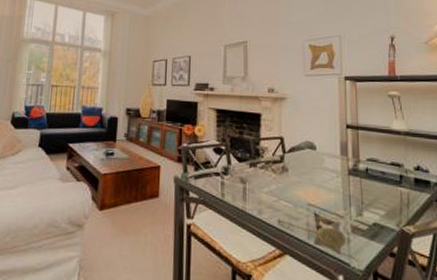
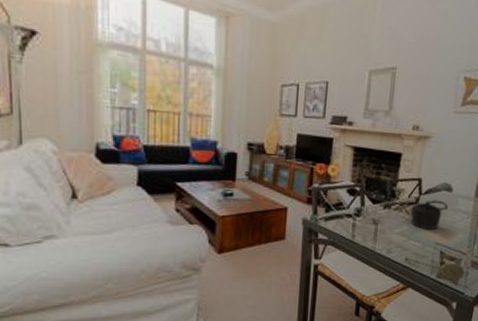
teapot: none [277,158,314,189] -> present [410,200,448,230]

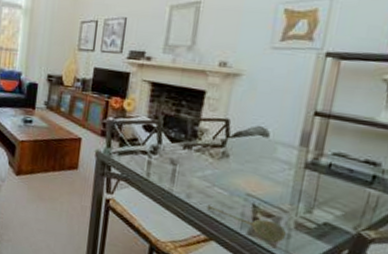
teapot: present [410,200,448,230] -> none [215,144,263,179]

